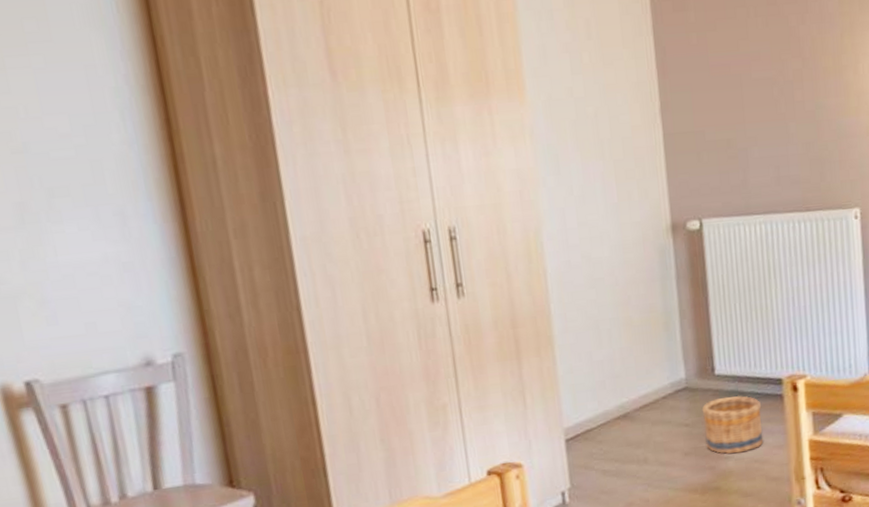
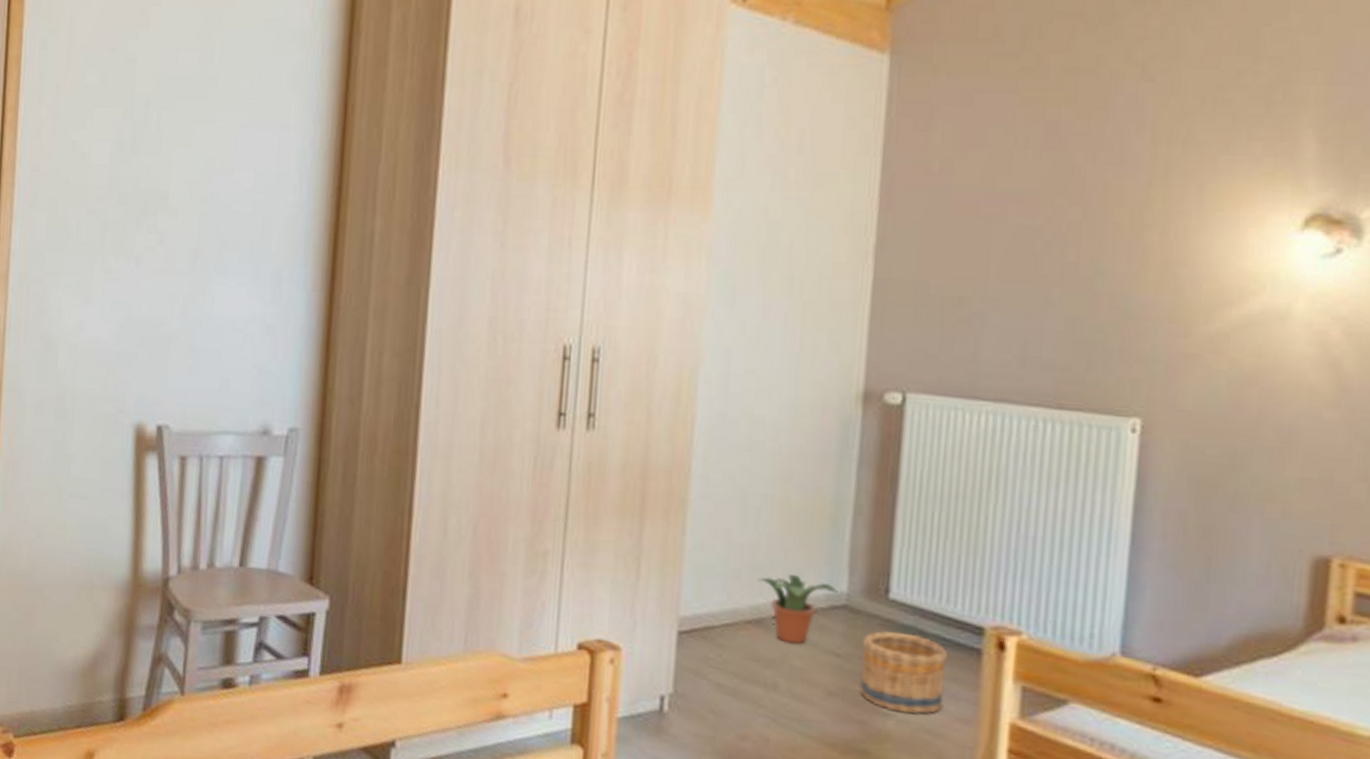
potted plant: none [619,374,679,426] -> present [758,575,838,645]

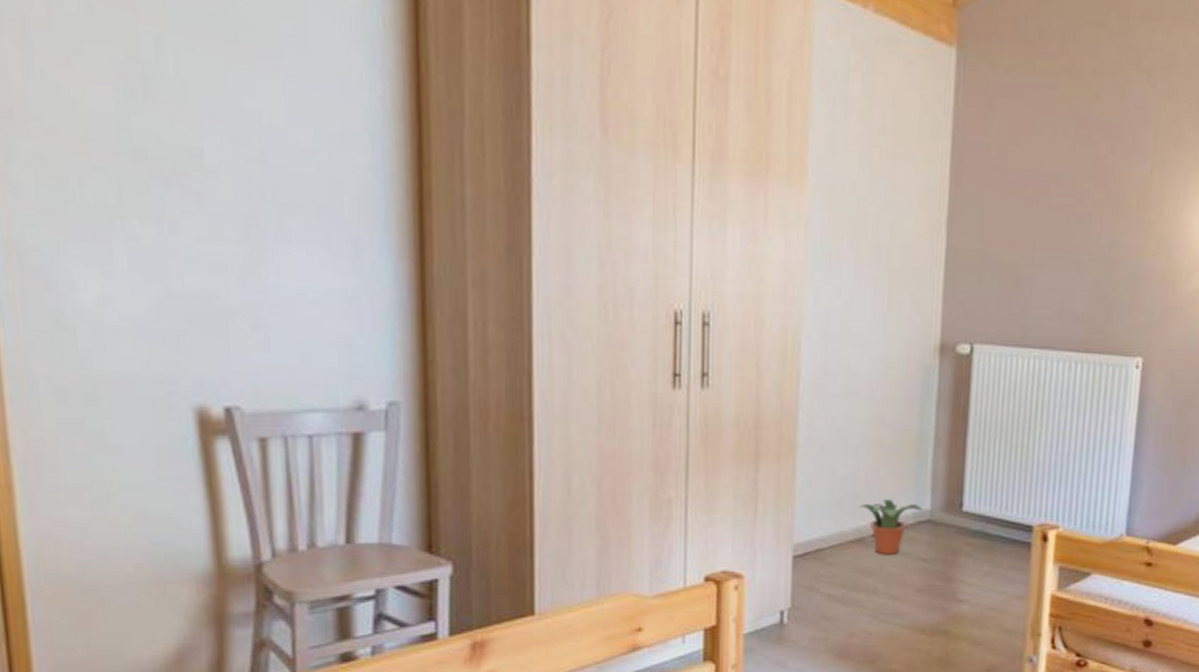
basket: present [860,631,947,714] -> none [942,536,1006,598]

